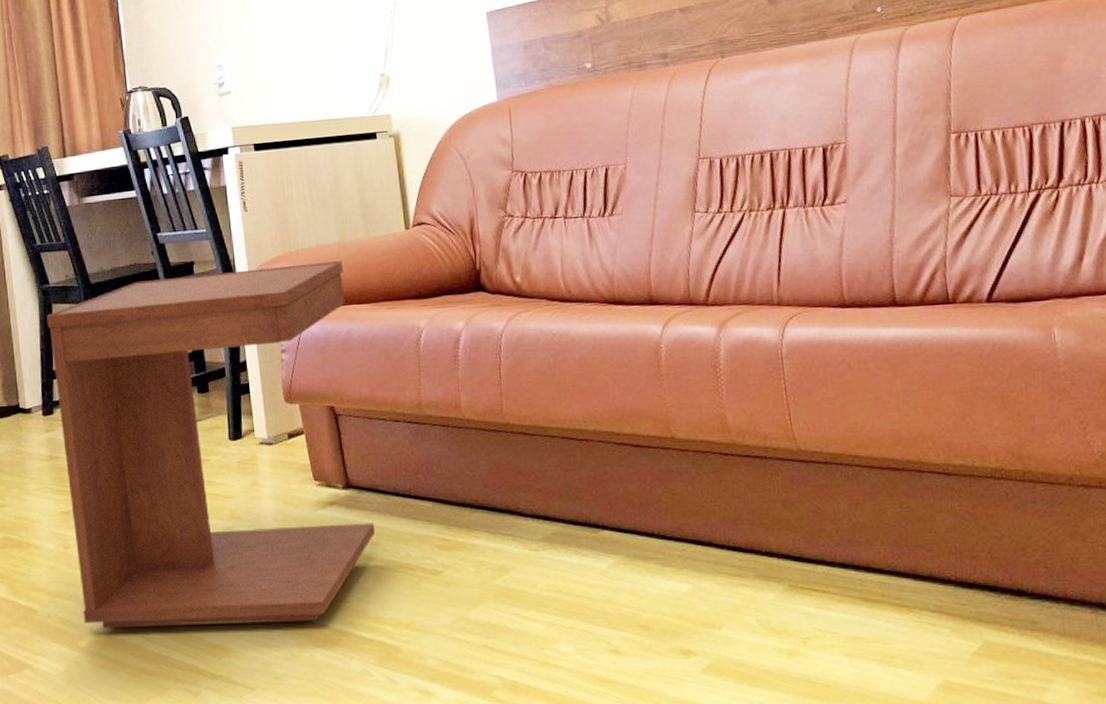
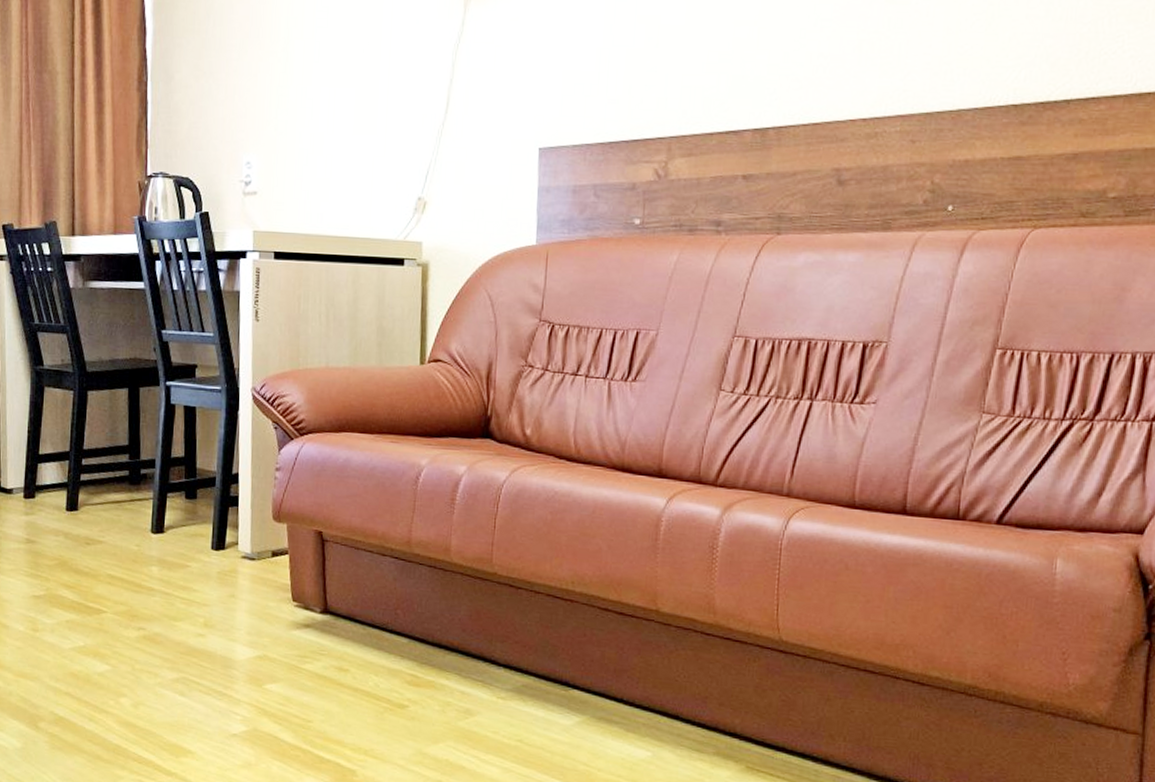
side table: present [46,261,376,629] -> none [37,376,351,735]

